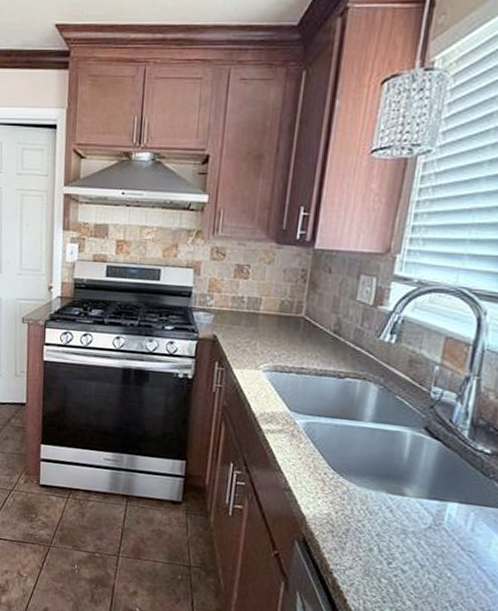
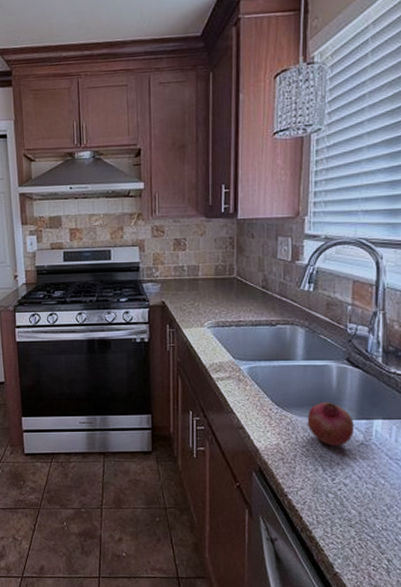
fruit: none [366,473,424,526] -> present [307,401,354,446]

